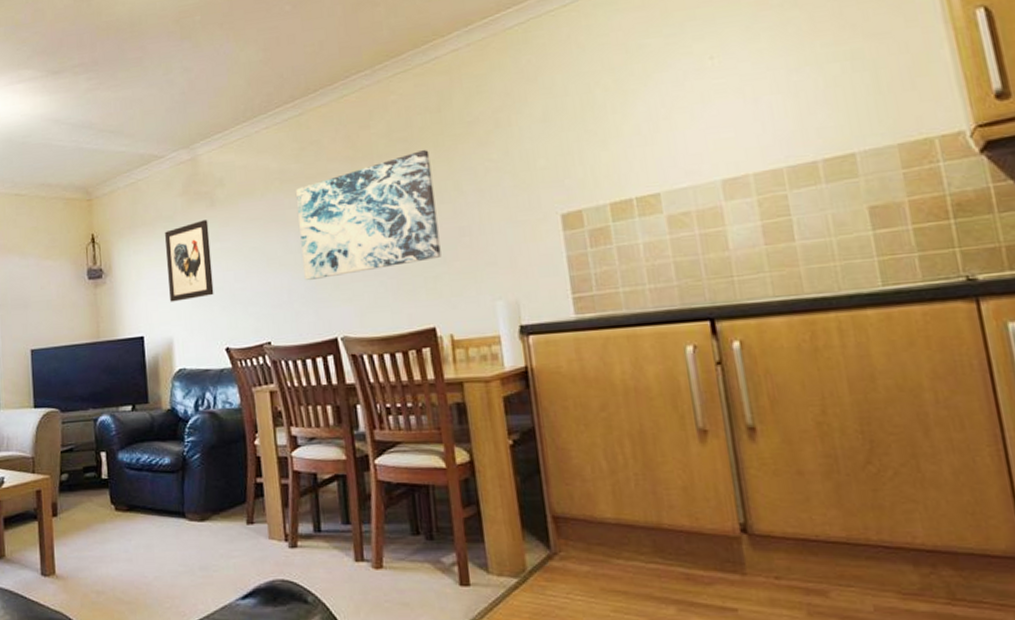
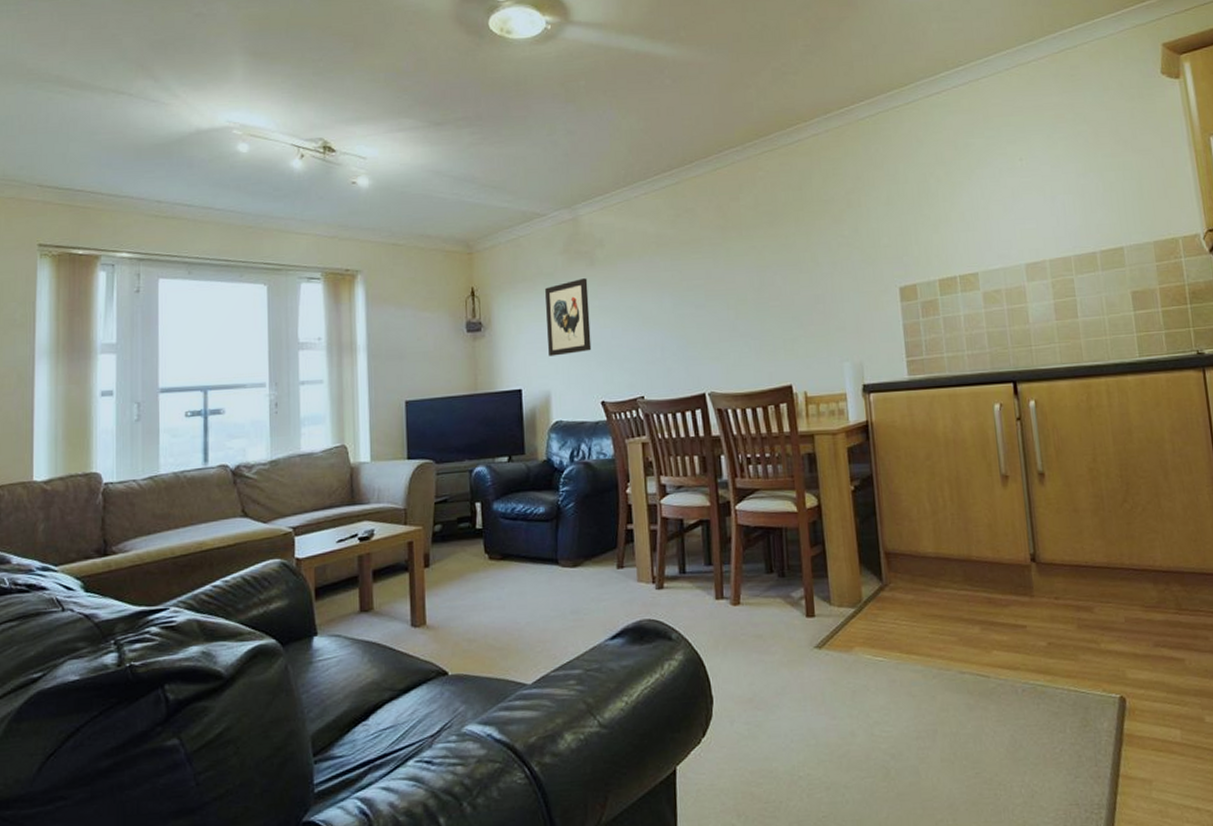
wall art: present [296,149,442,280] -> none [671,223,799,339]

